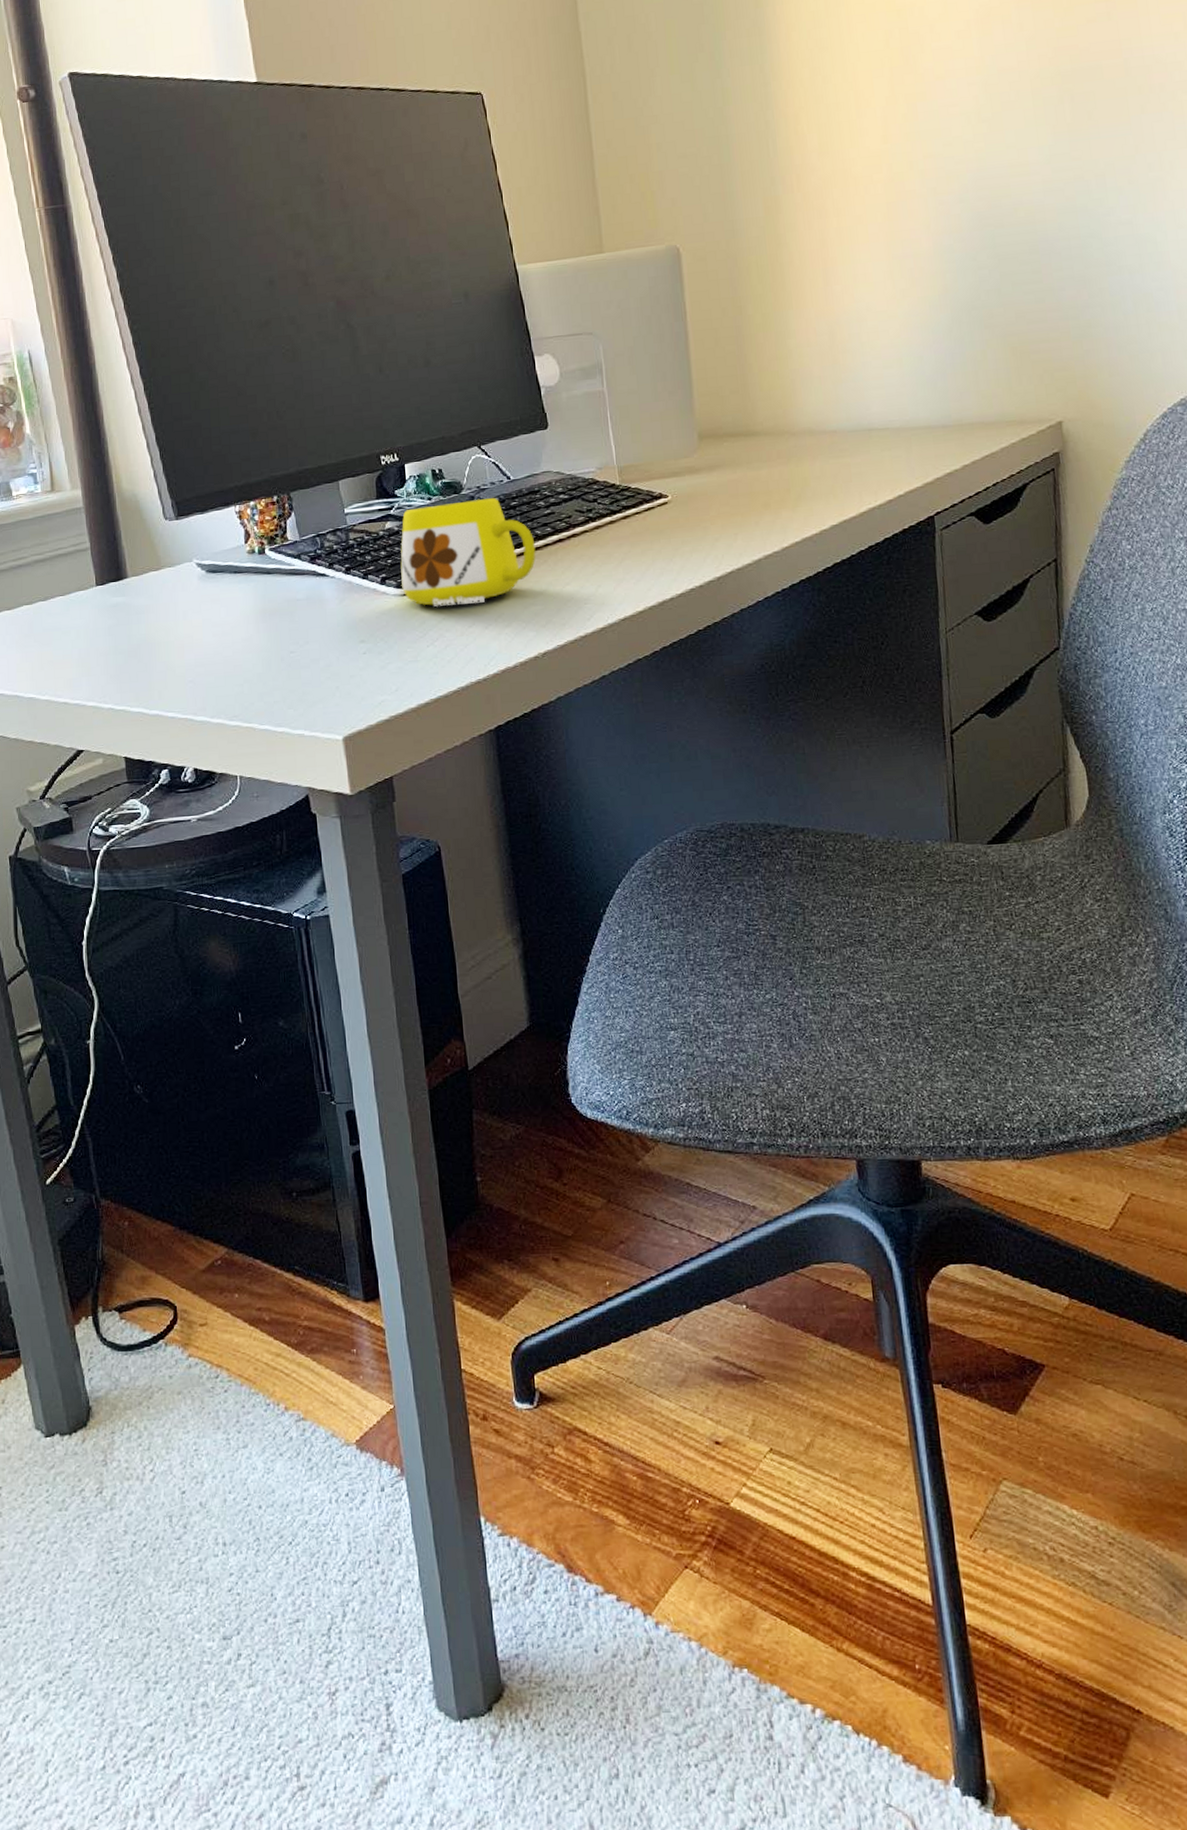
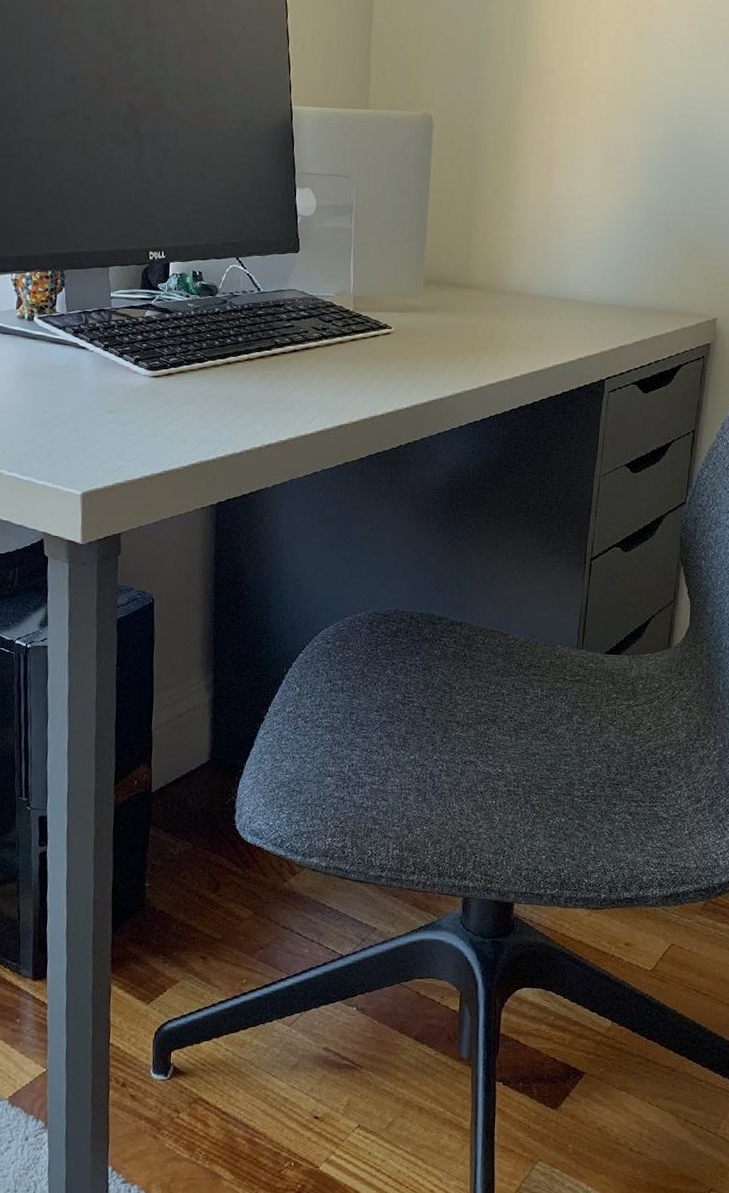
mug: present [400,497,536,607] -> none [151,302,274,394]

